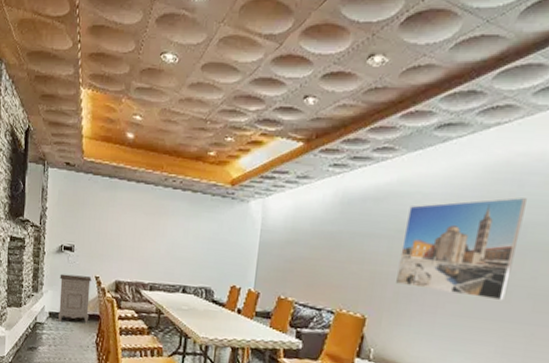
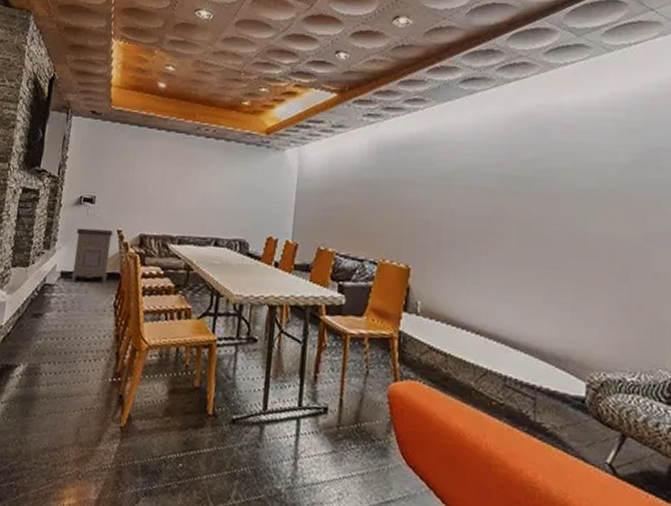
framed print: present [396,198,527,301] -> none [438,146,552,247]

